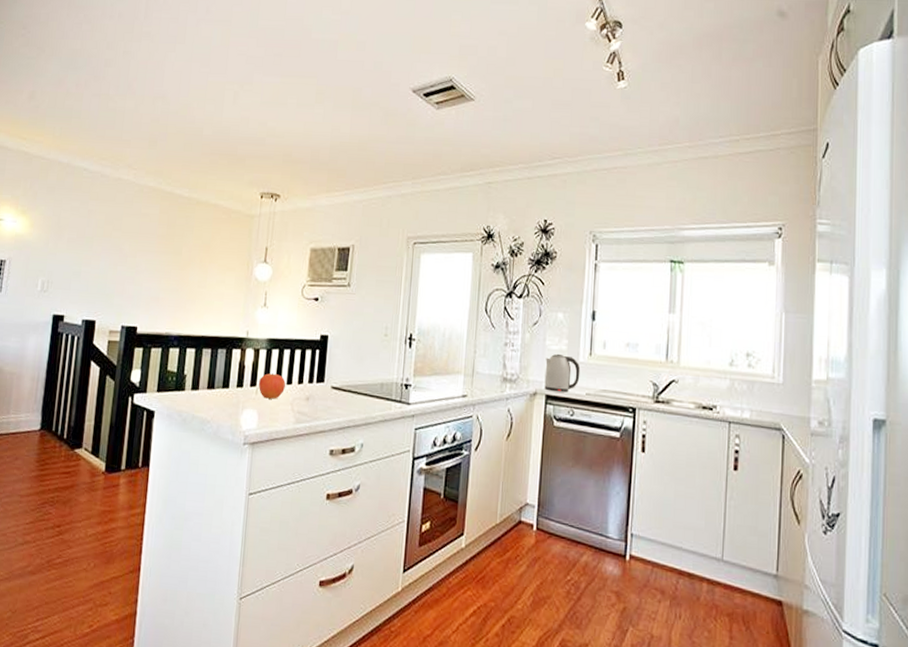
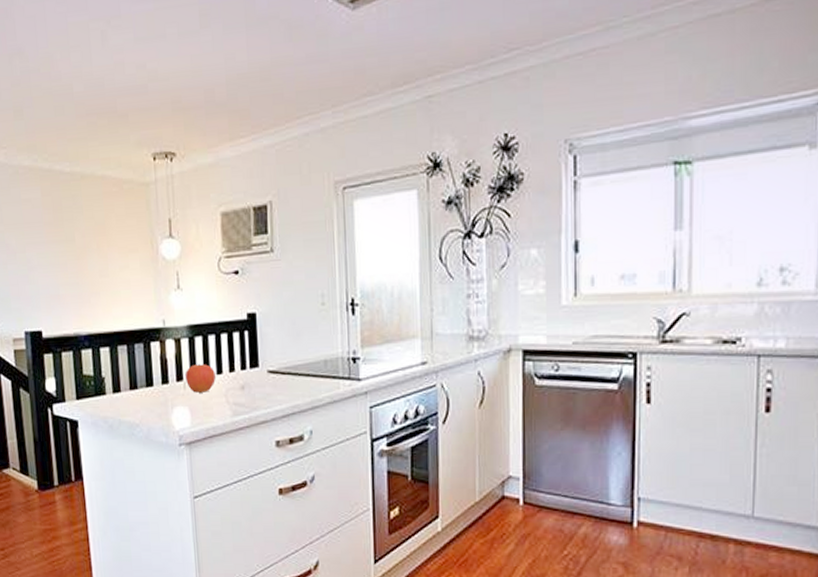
kettle: present [544,353,581,393] -> none [519,299,564,345]

